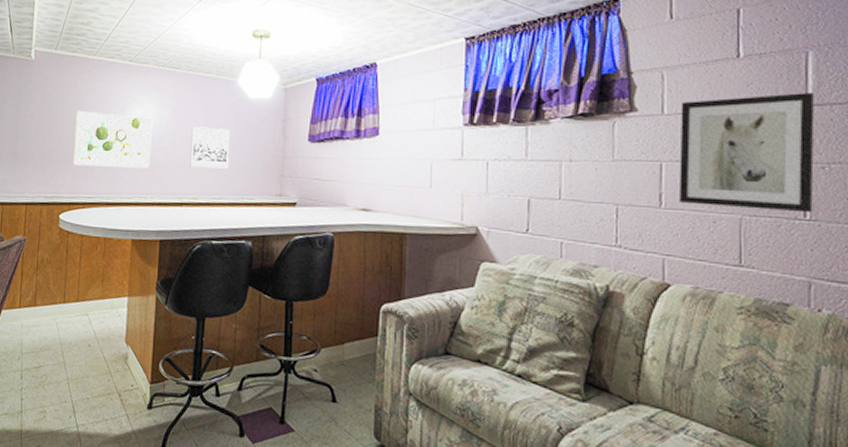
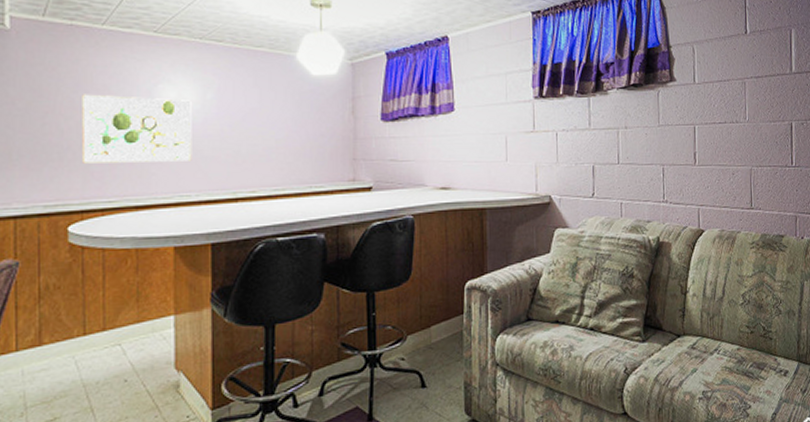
wall art: present [190,126,230,169] -> none [243,109,292,156]
wall art: present [678,93,815,213] -> none [707,63,797,161]

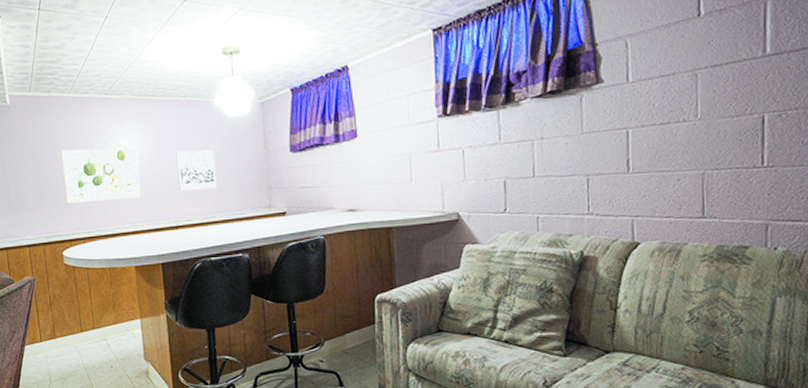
wall art: none [243,109,292,156] -> present [176,149,217,191]

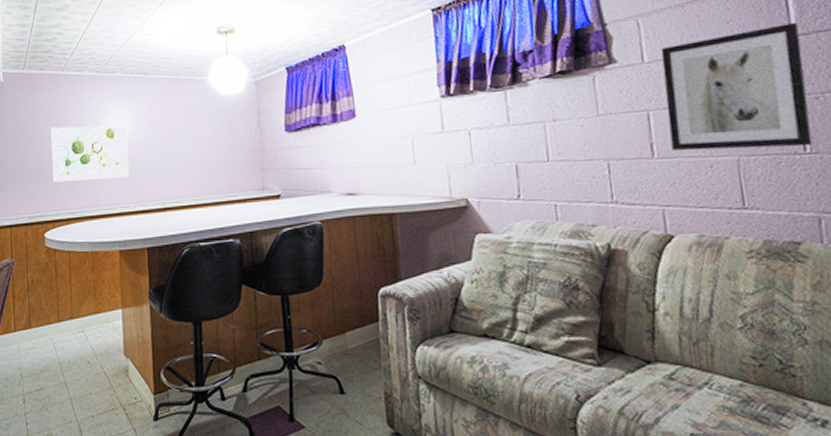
wall art: present [176,149,217,191] -> none [167,128,208,171]
wall art: none [644,43,772,166] -> present [660,23,813,151]

